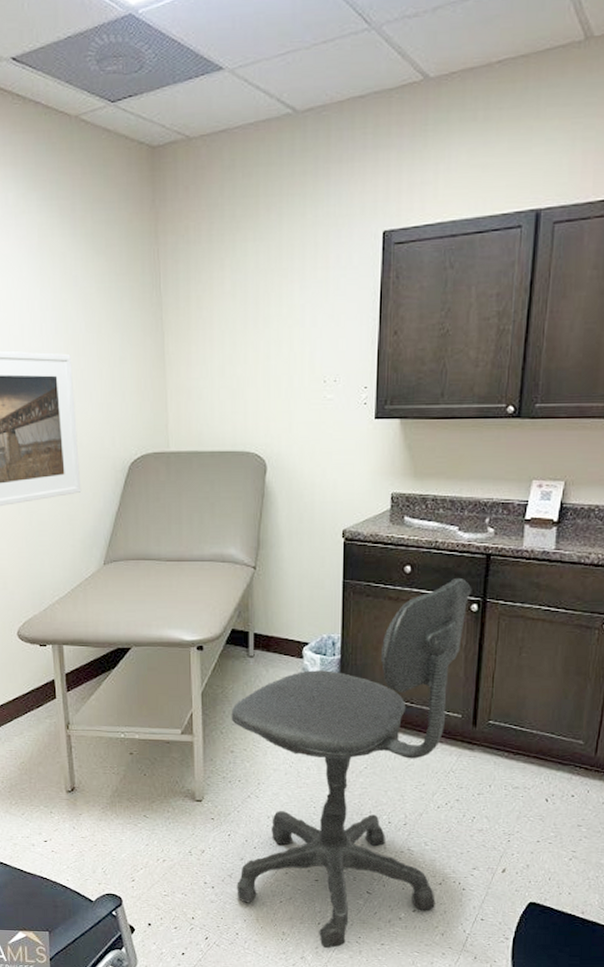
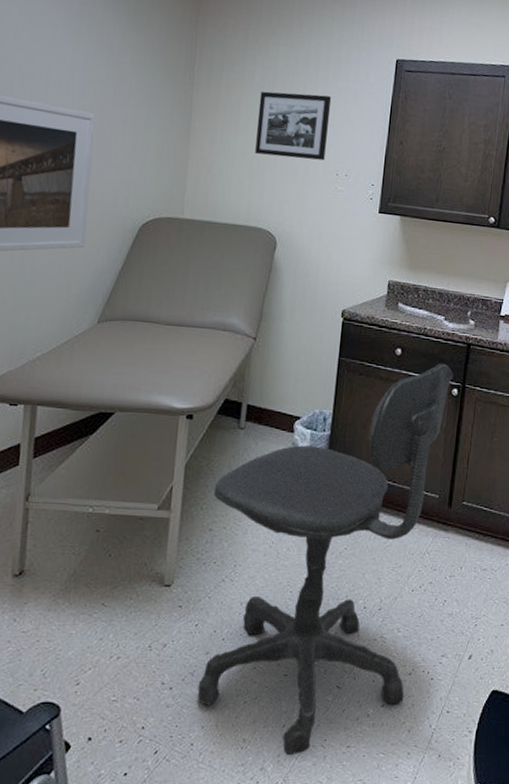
picture frame: none [232,291,311,371] -> present [255,91,332,161]

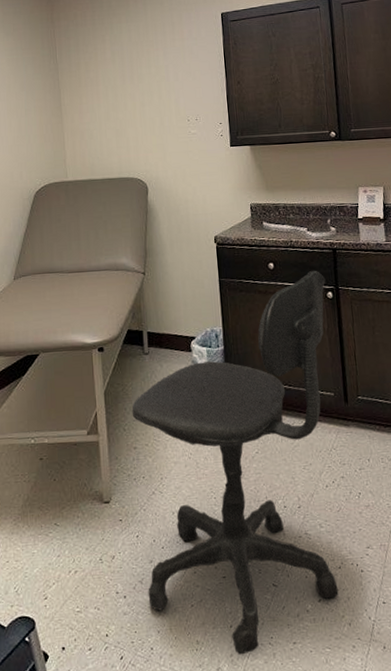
picture frame: present [255,91,332,161] -> none [112,56,176,116]

